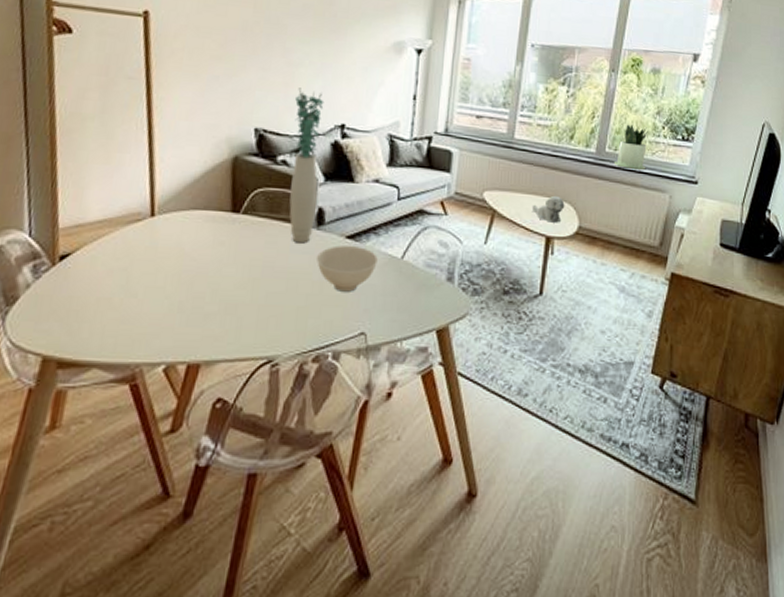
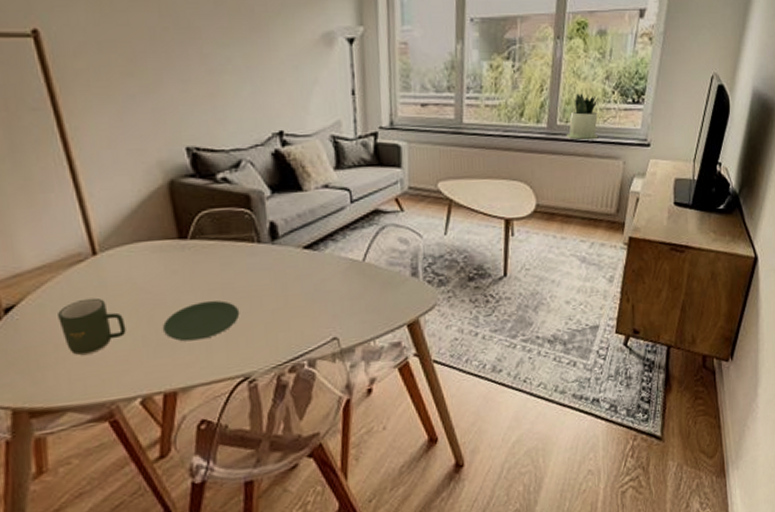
mug: none [106,257,167,313] -> present [58,297,126,356]
plate: none [200,277,276,314] -> present [163,300,240,341]
vase: present [289,88,324,244] -> none [224,97,269,261]
bowl: present [317,245,378,292] -> none [277,255,339,302]
plush toy: present [531,195,565,223] -> none [488,176,521,205]

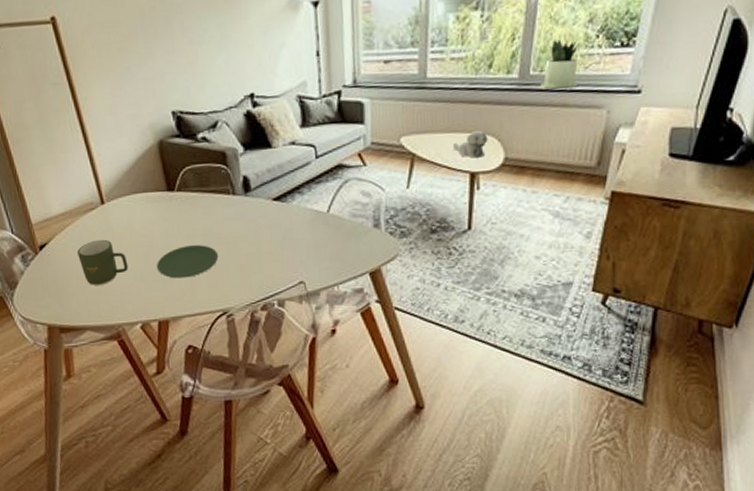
plush toy: none [488,176,521,205] -> present [452,130,488,158]

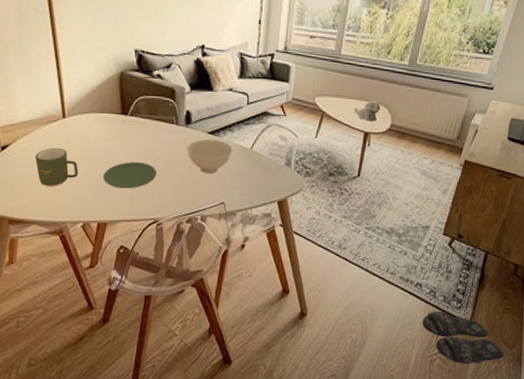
bowl: none [249,206,305,249] -> present [187,139,233,173]
planter: present [540,39,581,91] -> none [423,41,455,79]
slippers: none [577,389,695,453] -> present [422,311,504,364]

